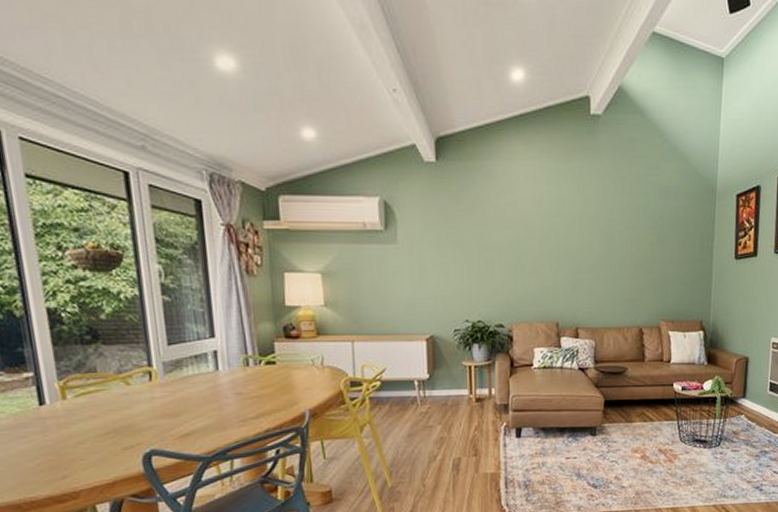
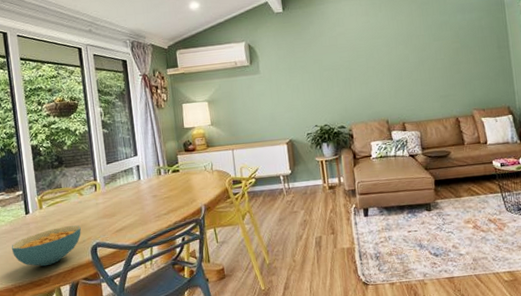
cereal bowl: none [16,425,128,478] -> present [11,225,81,267]

